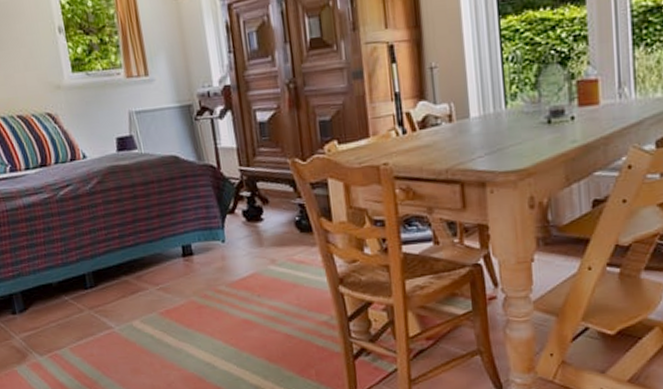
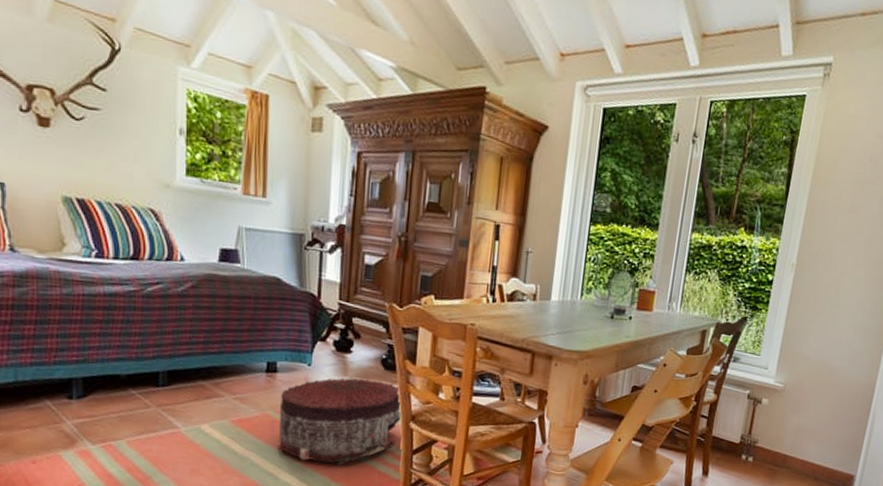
pouf: none [201,246,329,345] -> present [277,377,403,466]

